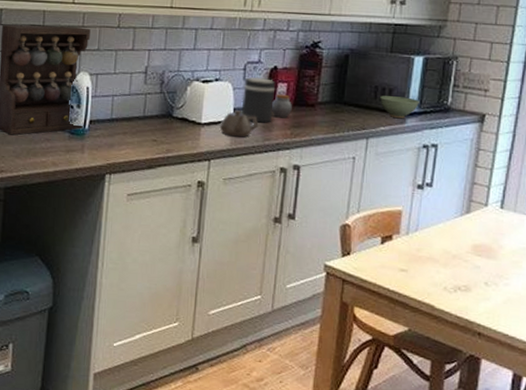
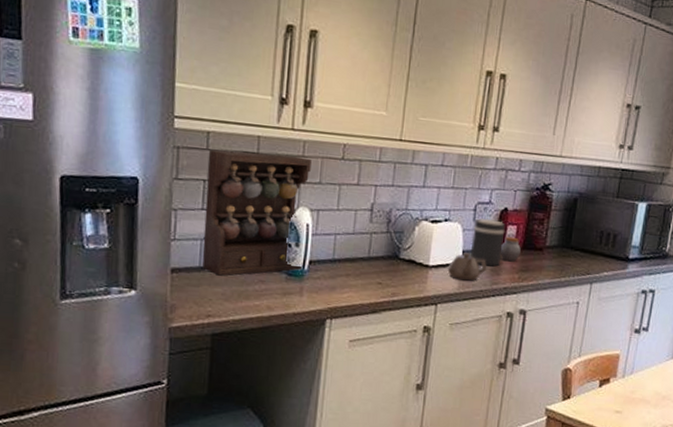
bowl: present [380,95,419,119] -> none [605,241,641,265]

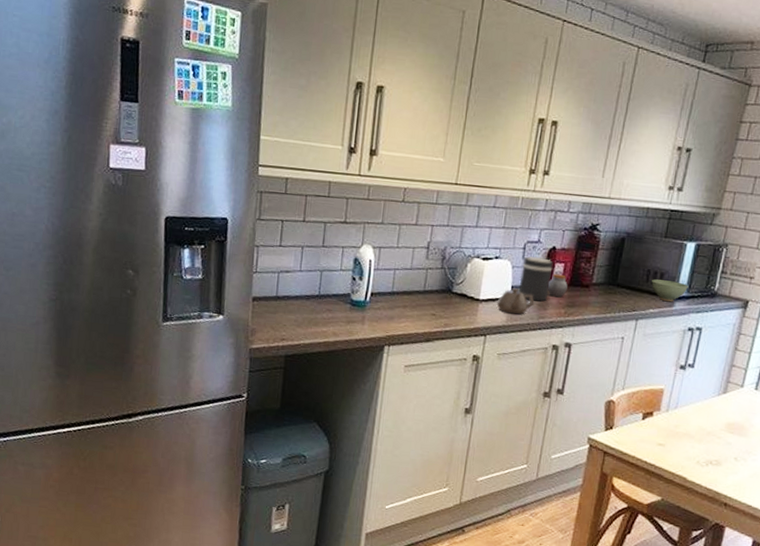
spice rack: present [202,150,312,276] -> none [279,194,375,305]
bowl: none [605,241,641,265] -> present [651,279,688,302]

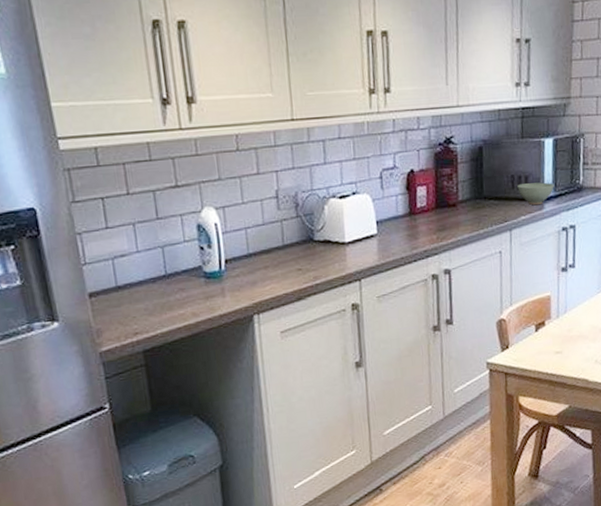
teapot: present [497,288,535,315] -> none [365,222,404,252]
cylinder: present [518,256,554,302] -> none [383,183,417,233]
jar: present [548,273,569,298] -> none [414,197,436,224]

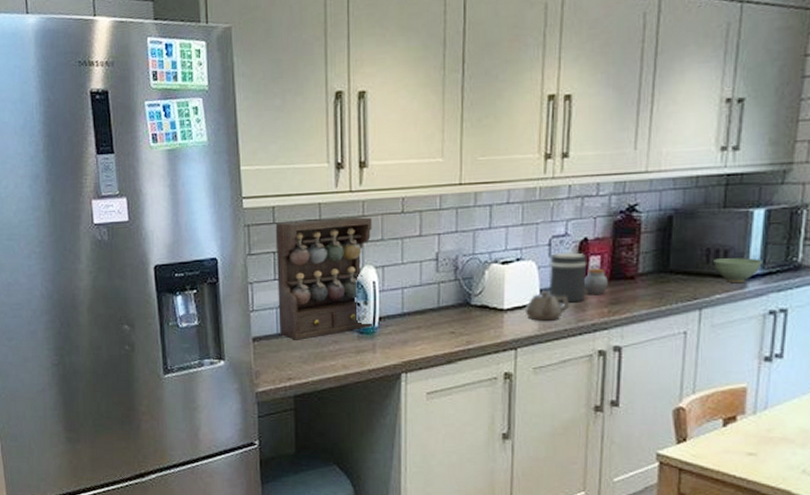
spice rack: none [101,156,220,292] -> present [276,217,373,340]
teapot: none [365,222,404,252] -> present [526,291,570,321]
cylinder: none [383,183,417,233] -> present [548,251,587,303]
jar: none [414,197,436,224] -> present [584,268,609,295]

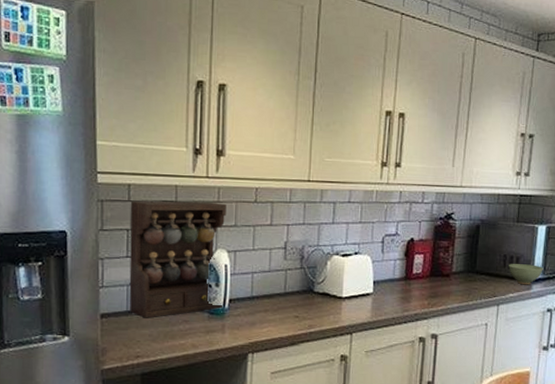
teapot: present [526,291,570,321] -> none [361,283,398,310]
cylinder: present [548,251,587,303] -> none [380,249,413,295]
jar: present [584,268,609,295] -> none [410,265,430,289]

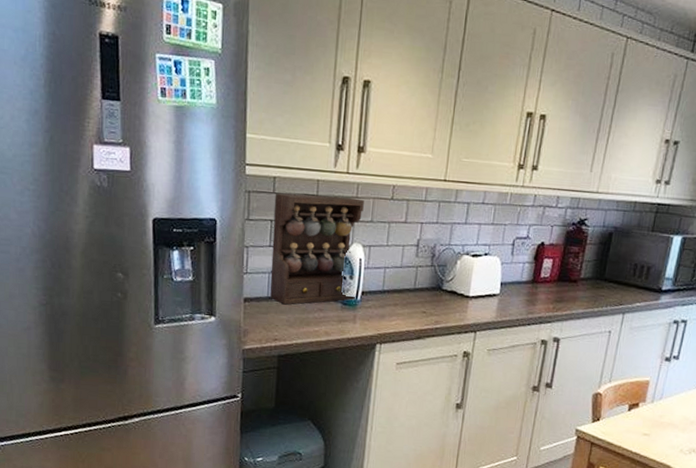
bowl: present [509,264,543,285] -> none [638,273,674,296]

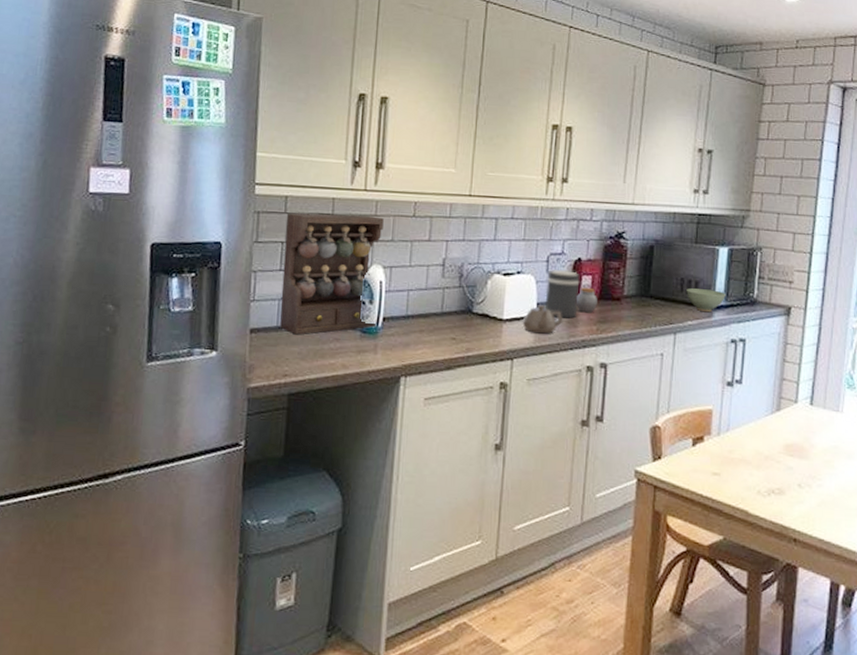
teapot: none [487,284,524,311] -> present [523,305,563,334]
cylinder: none [507,252,542,298] -> present [544,269,580,319]
jar: none [536,269,557,293] -> present [577,287,599,313]
bowl: none [638,273,674,296] -> present [686,288,726,313]

